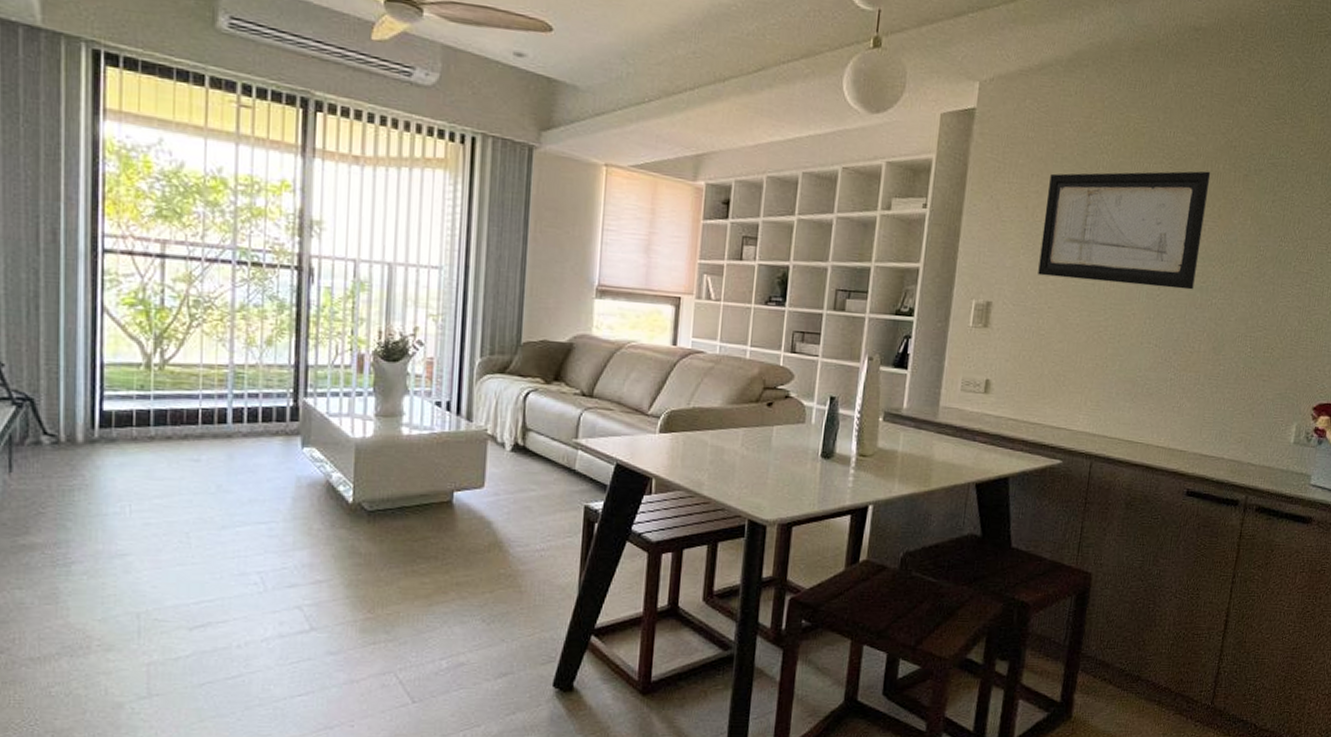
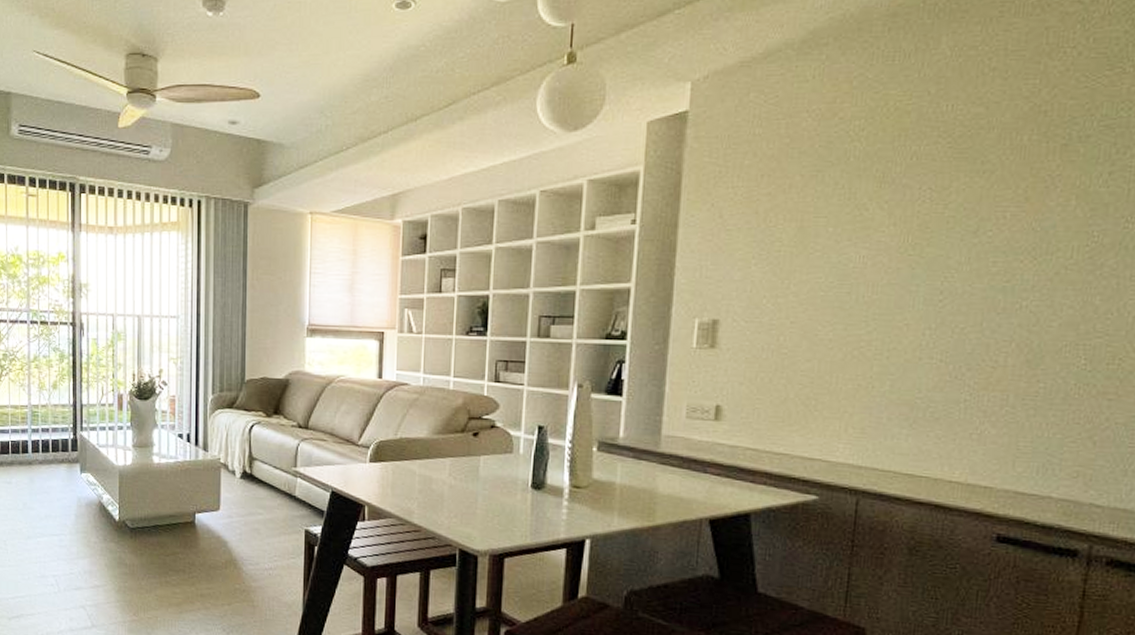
wall art: present [1038,171,1211,290] -> none [775,146,1011,292]

